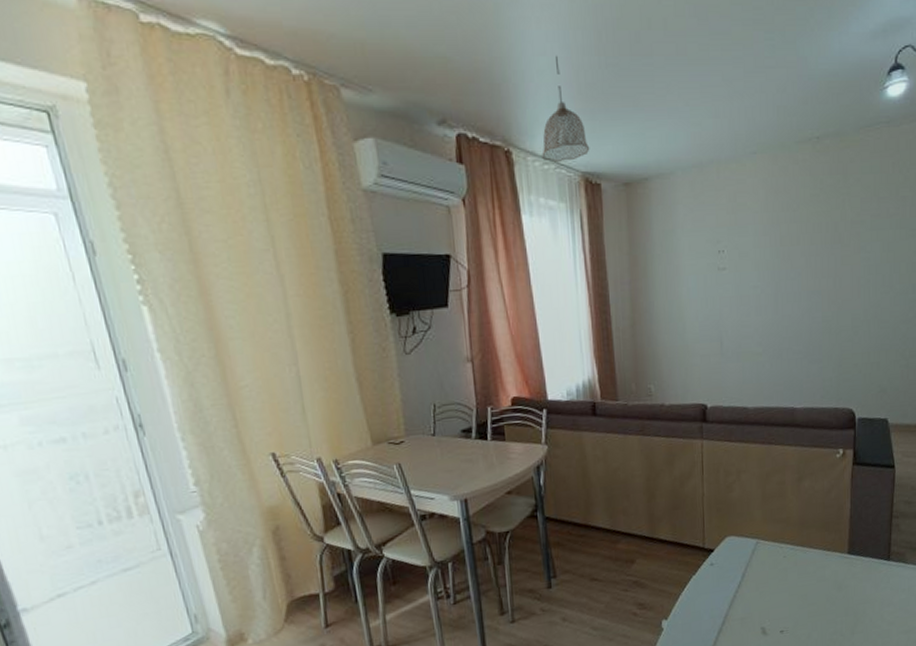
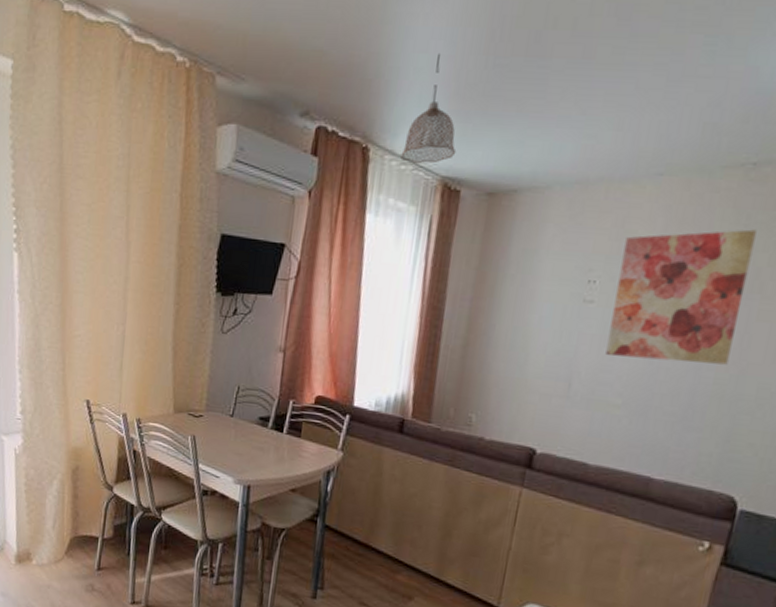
wall art: none [740,192,830,312] -> present [605,229,757,365]

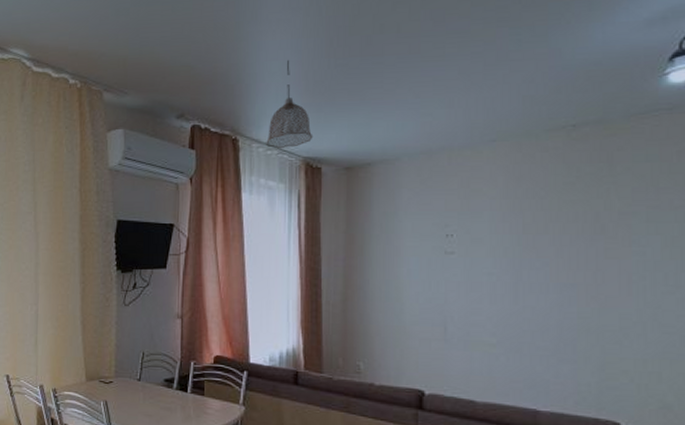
wall art: present [605,229,757,365] -> none [473,180,589,301]

